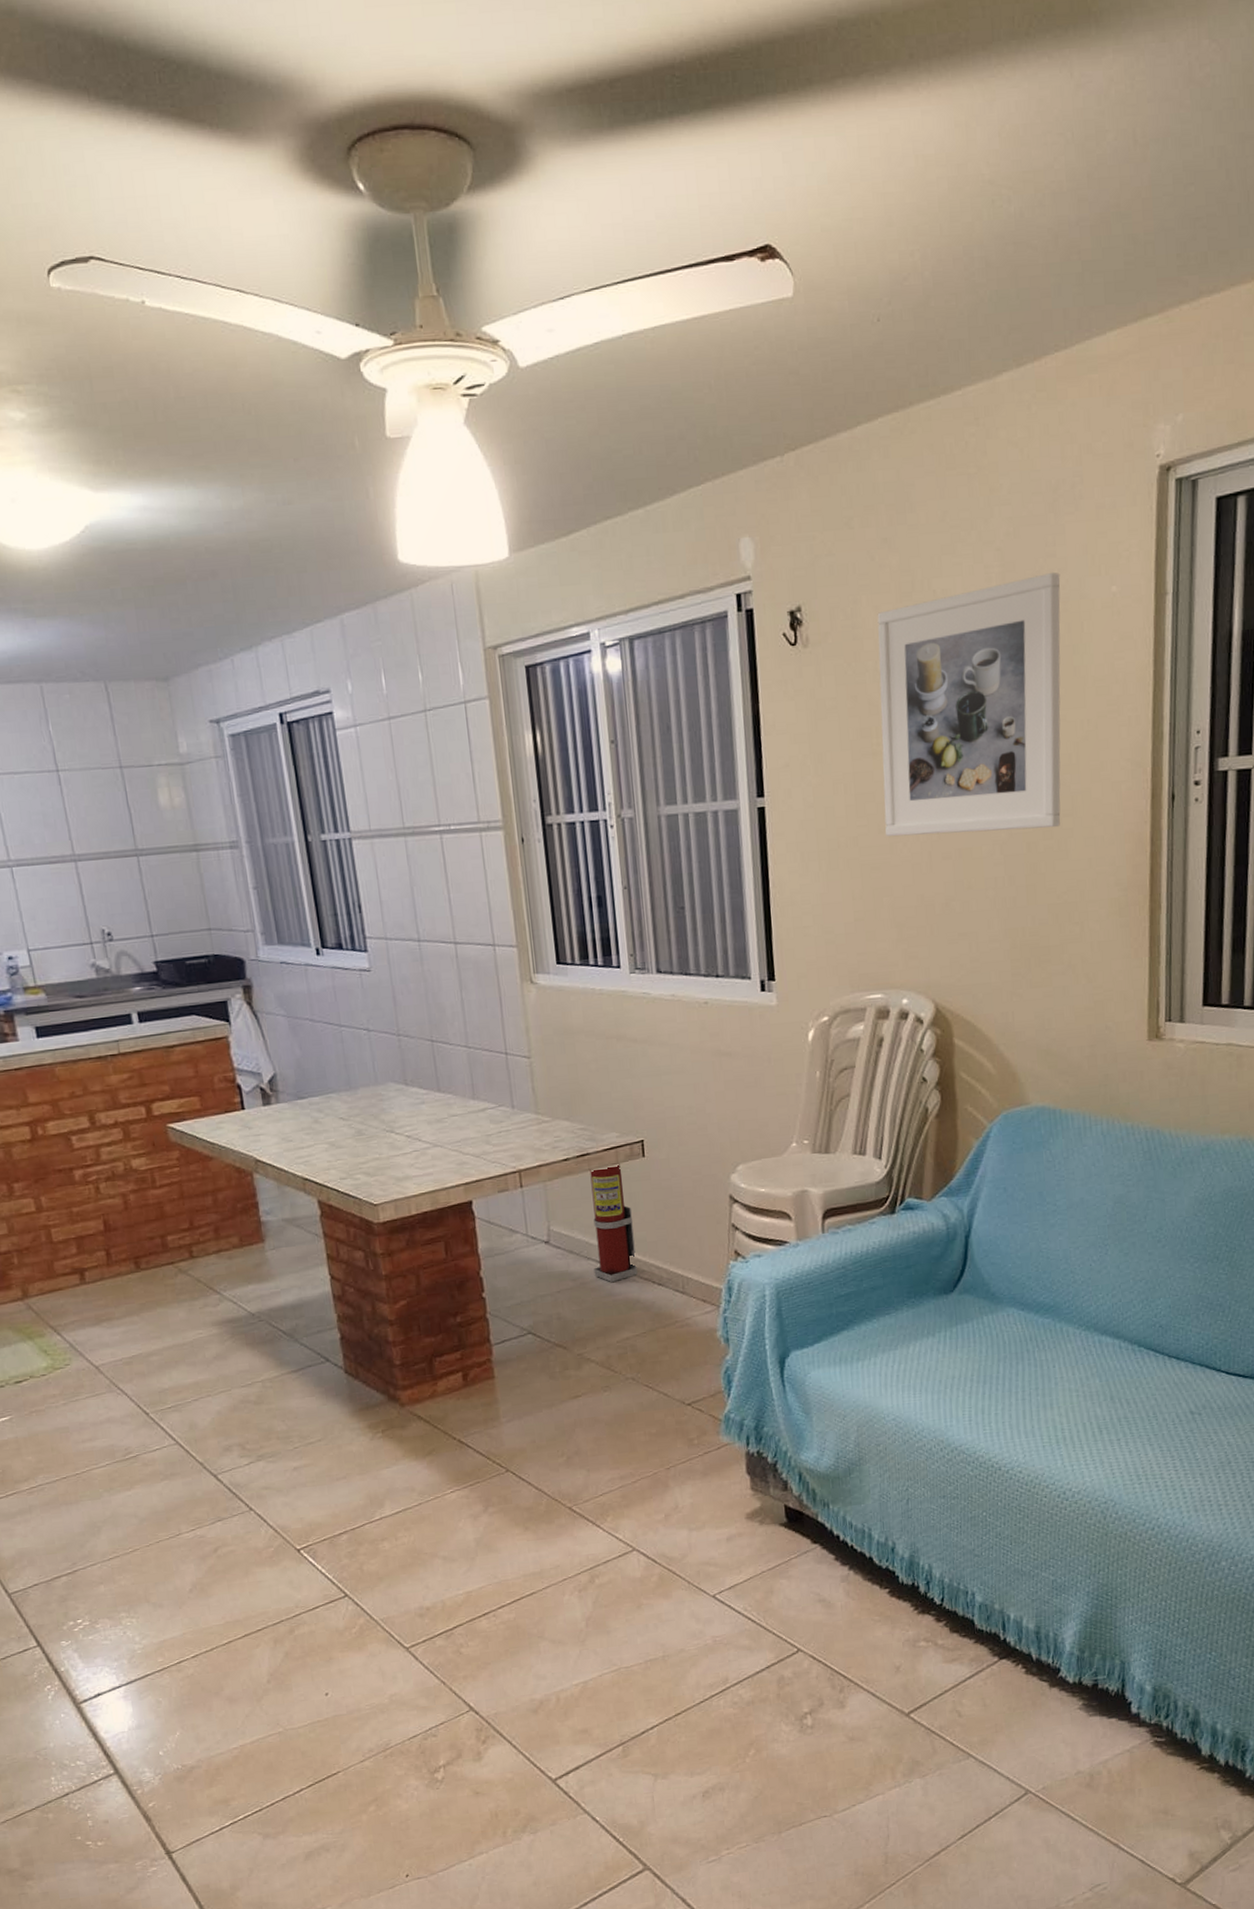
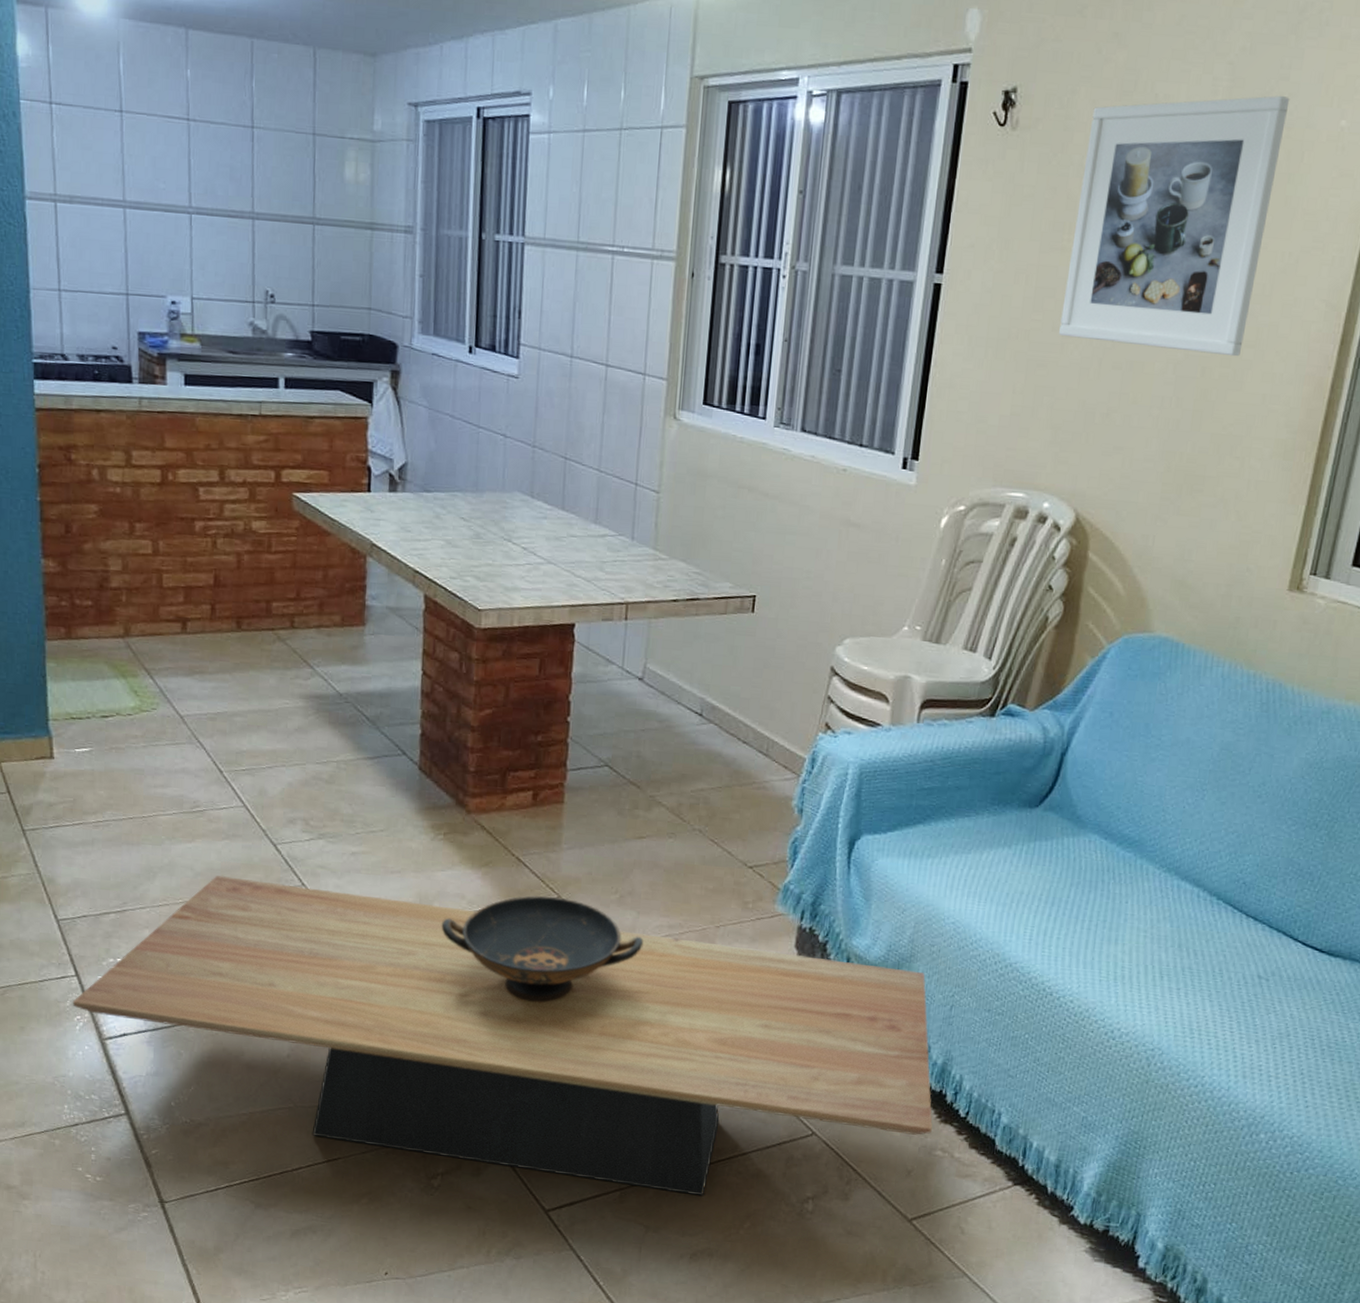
coffee table: none [39,1472,912,1756] -> present [72,875,933,1196]
decorative bowl: none [396,1470,599,1580] -> present [441,895,644,1003]
fire extinguisher: present [590,1163,637,1283] -> none [681,613,732,732]

